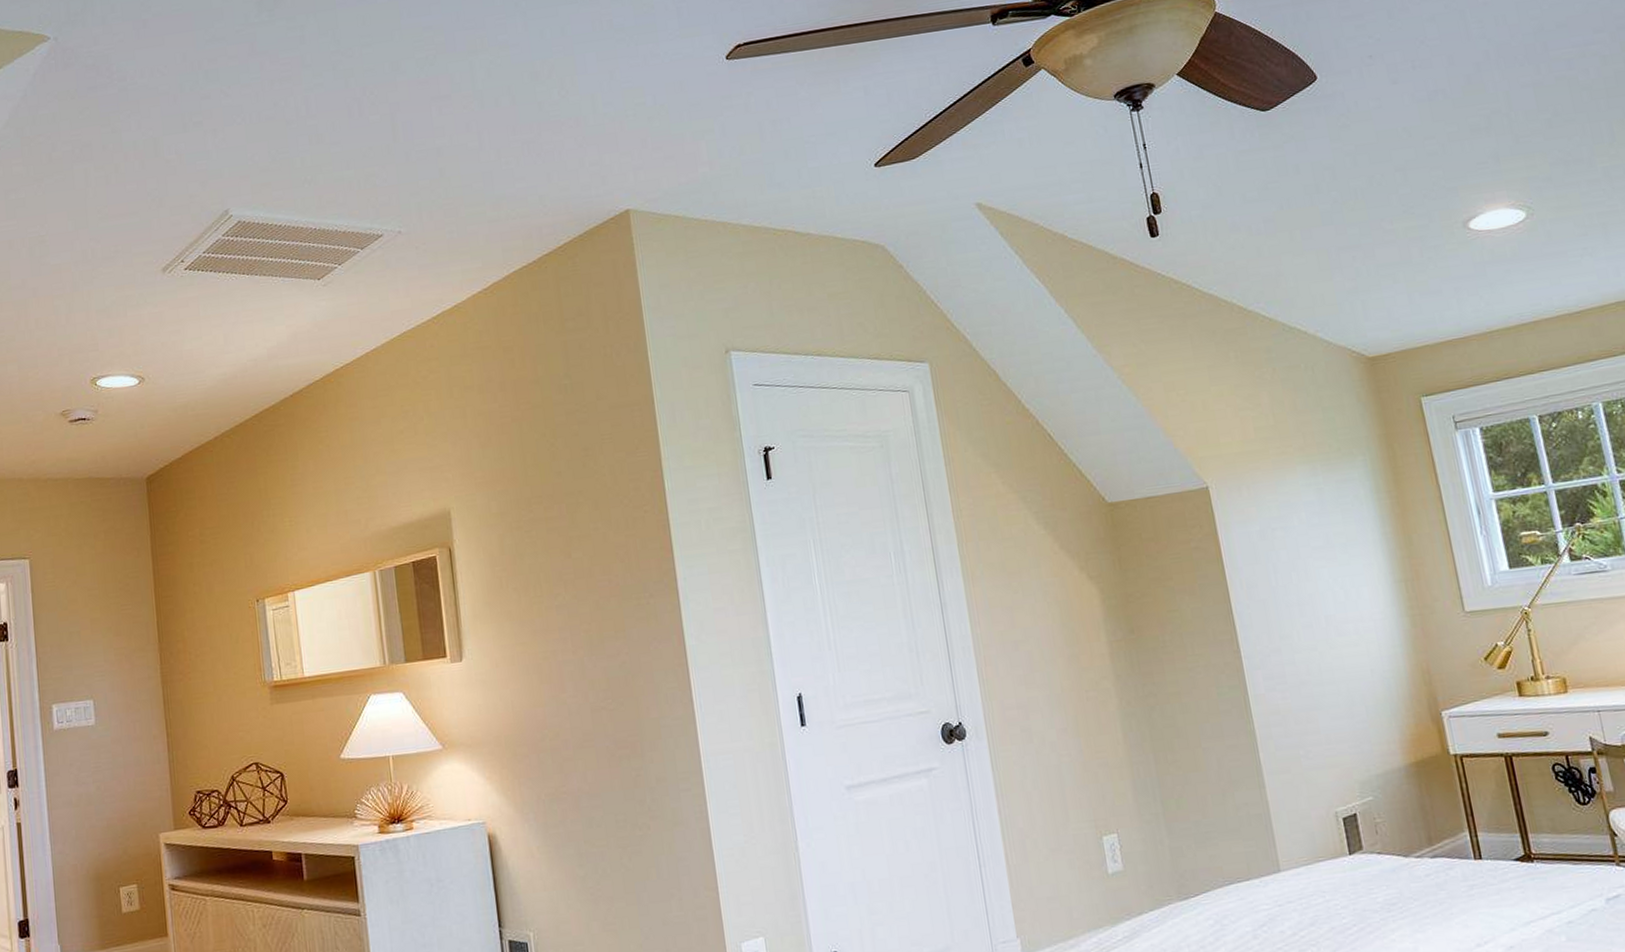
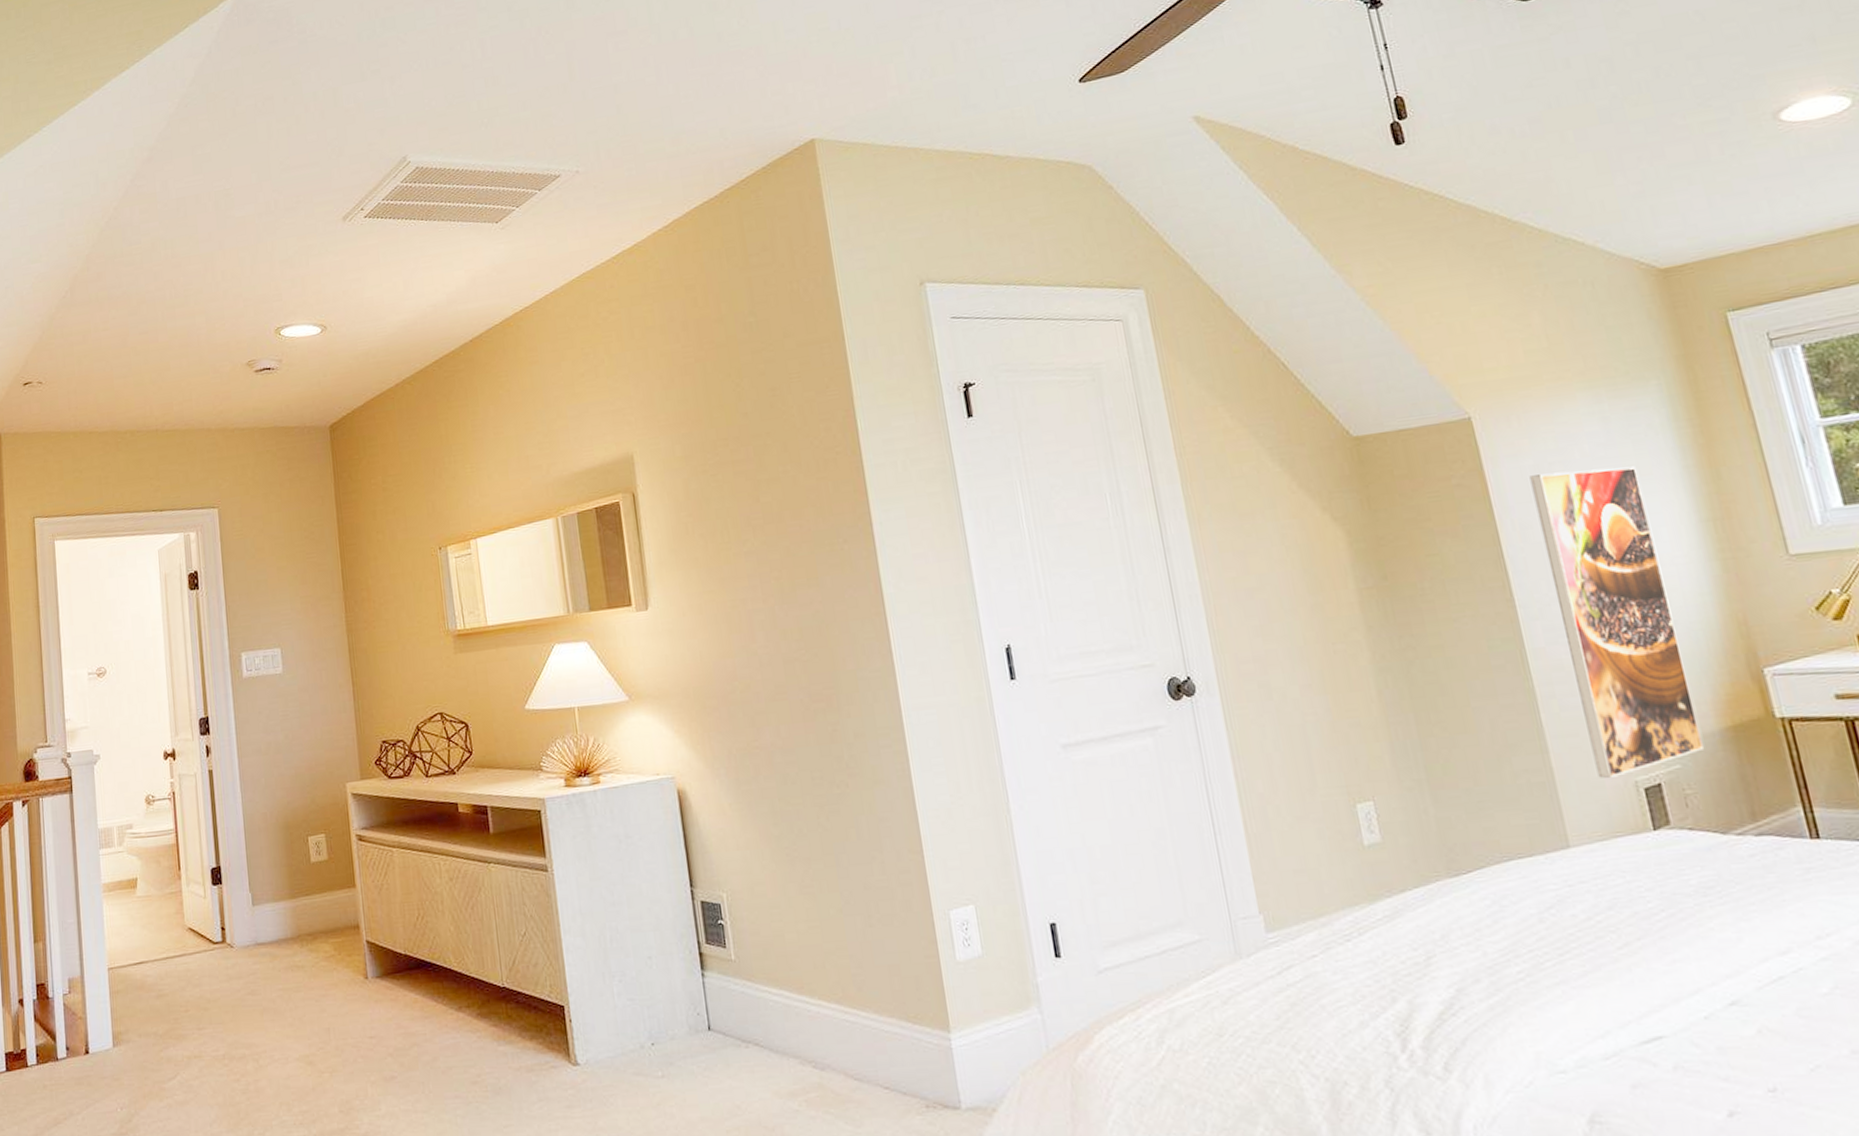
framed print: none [1256,533,1393,810] -> present [1529,466,1705,778]

